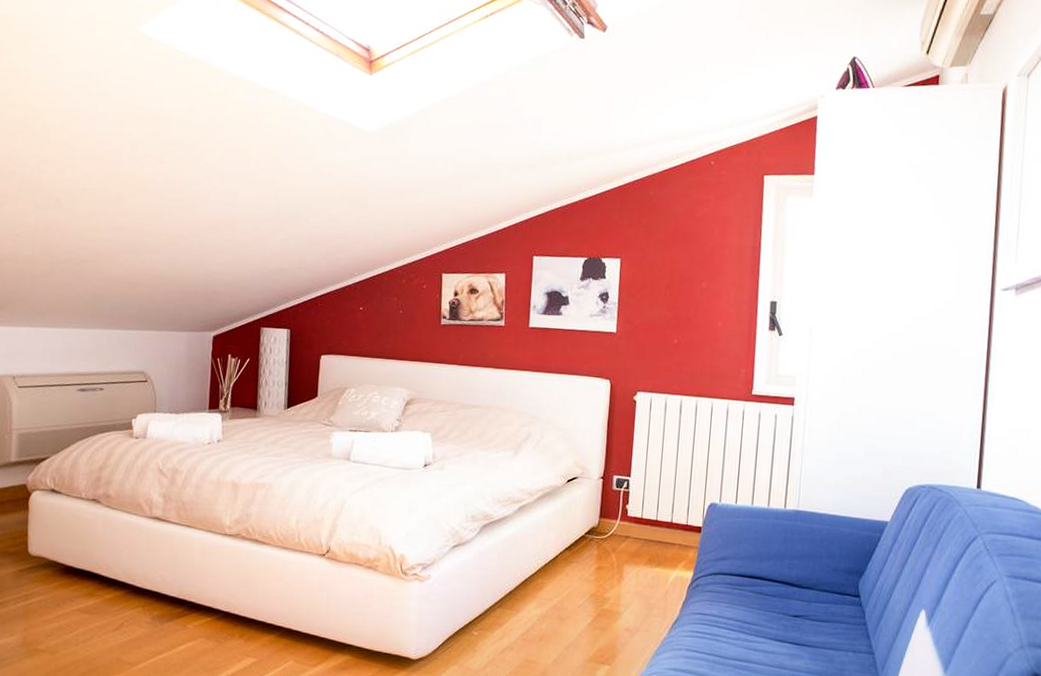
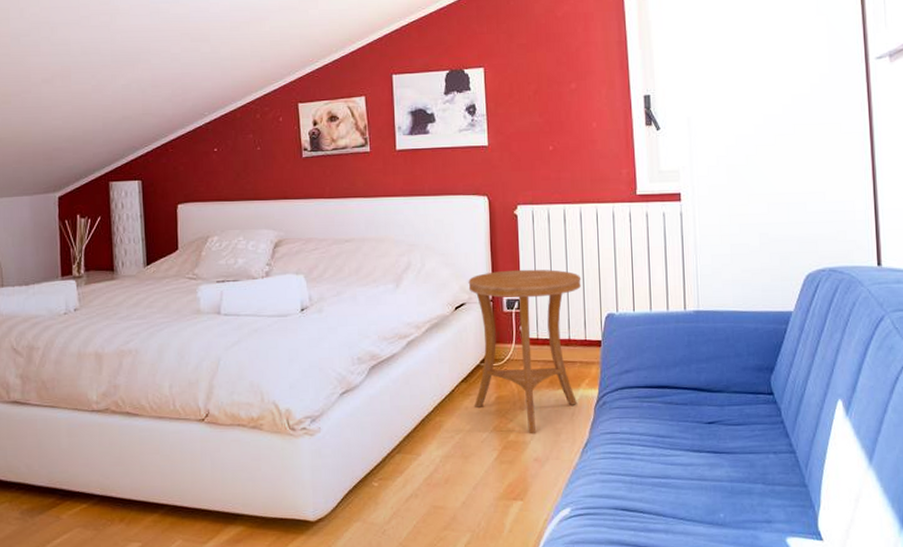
side table: none [575,451,690,606] -> present [468,269,582,434]

